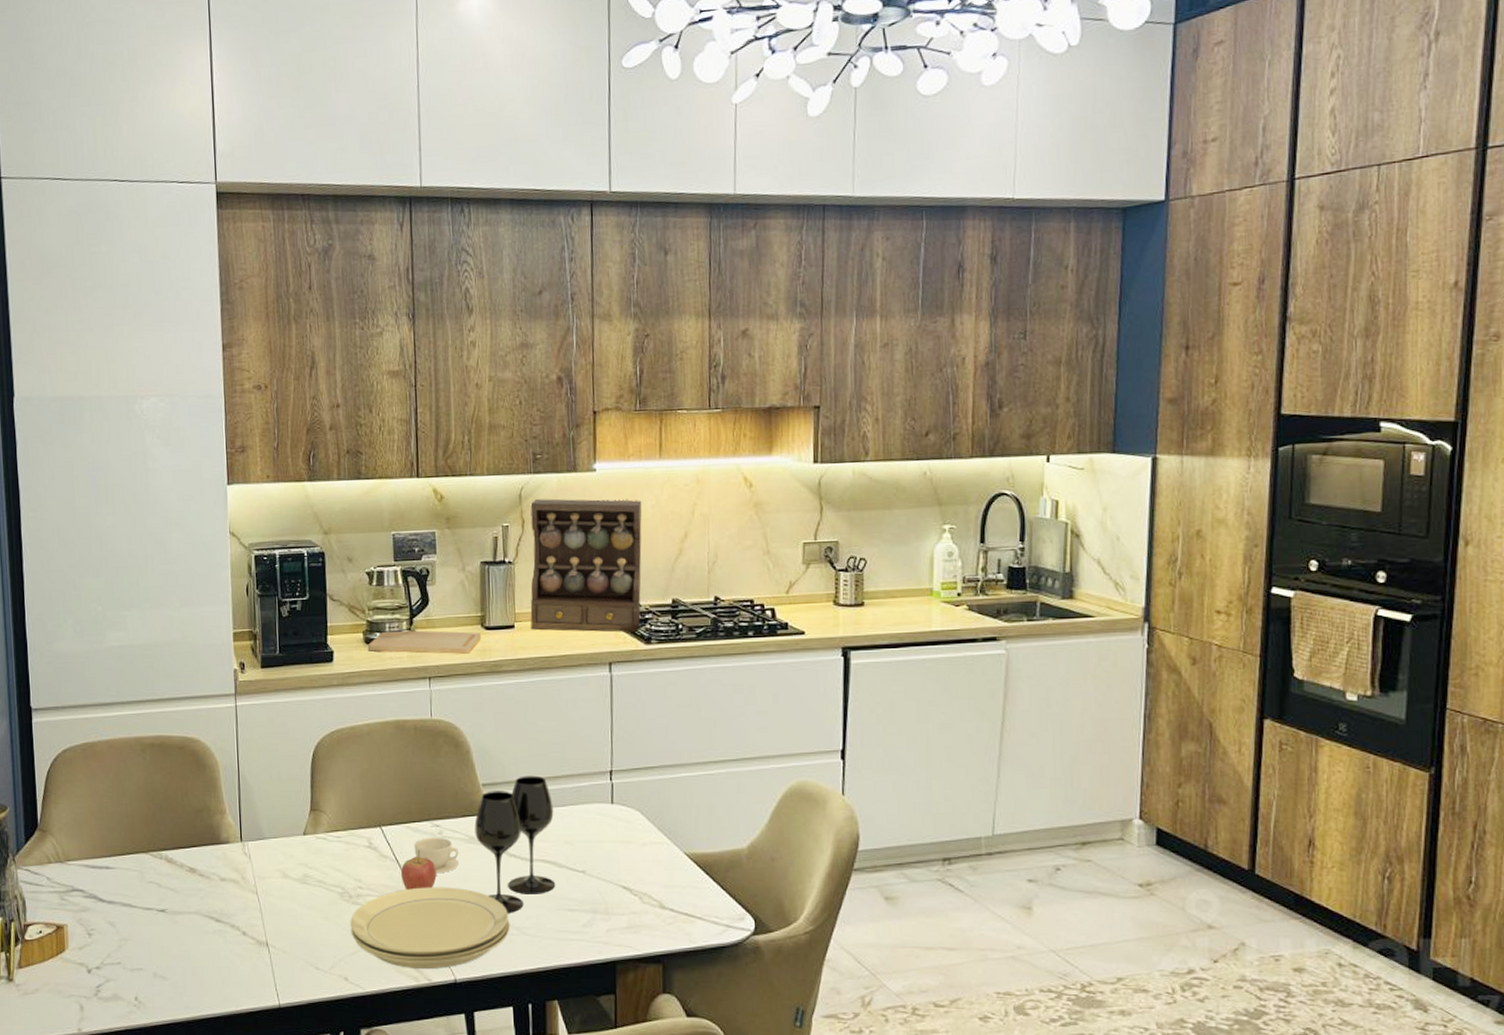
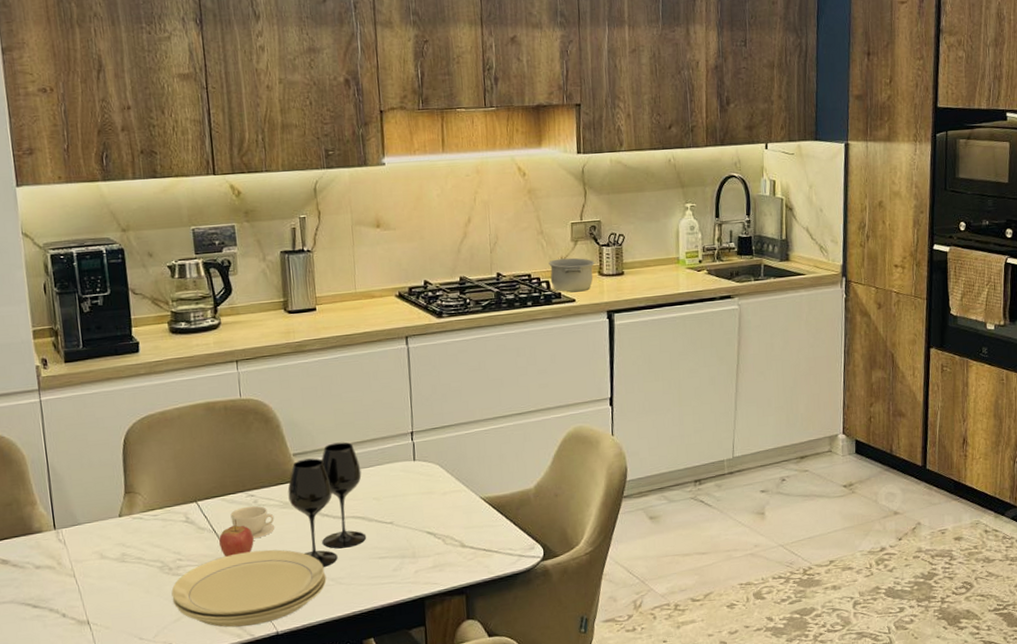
cutting board: present [368,629,482,654] -> none [174,316,286,340]
spice rack: present [530,498,642,633] -> none [325,190,433,311]
cooking pot: none [775,583,829,623] -> present [549,257,595,293]

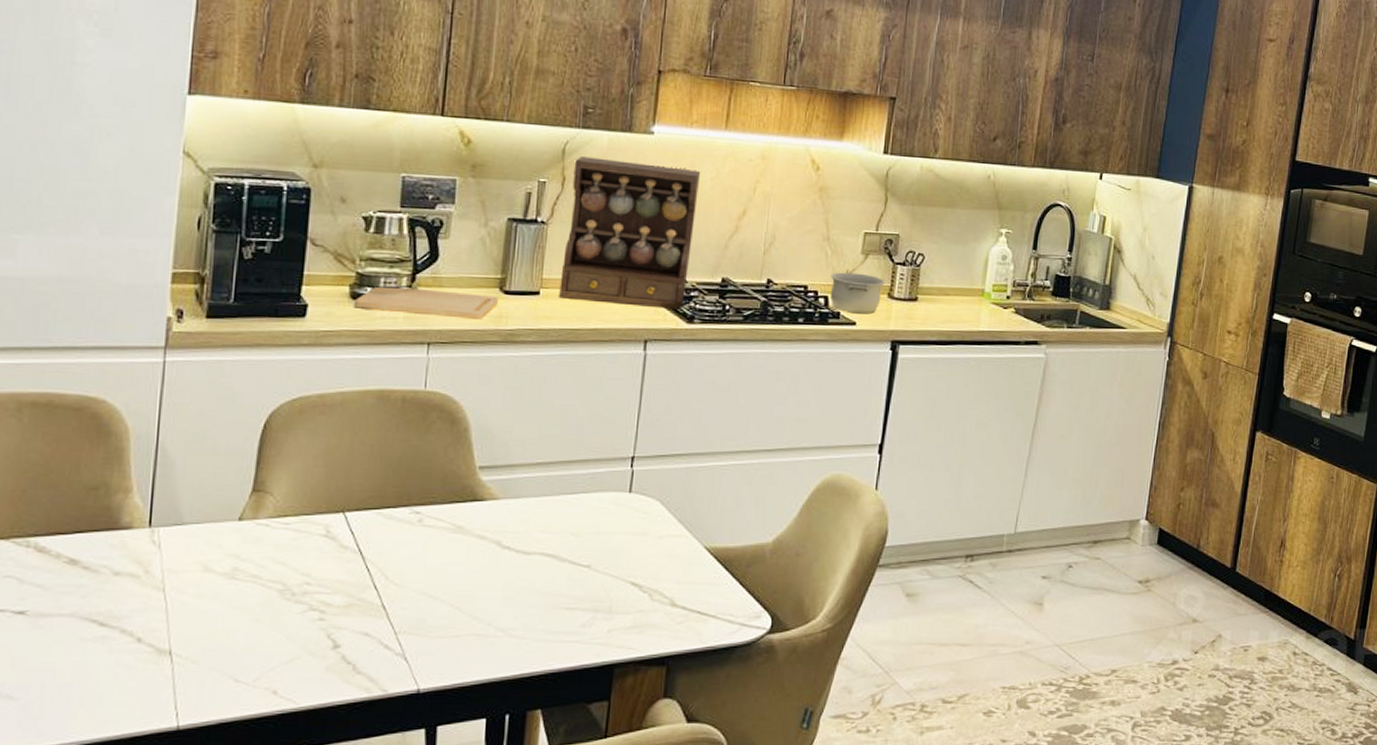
plate: present [171,549,327,628] -> none [288,583,494,678]
cutting board: none [174,316,286,340] -> present [355,285,499,319]
fruit: present [218,519,254,558] -> none [363,540,410,588]
teacup: present [230,505,275,539] -> none [384,525,441,568]
wine glass: present [287,442,367,567] -> none [463,459,562,612]
spice rack: none [325,190,433,311] -> present [559,156,701,311]

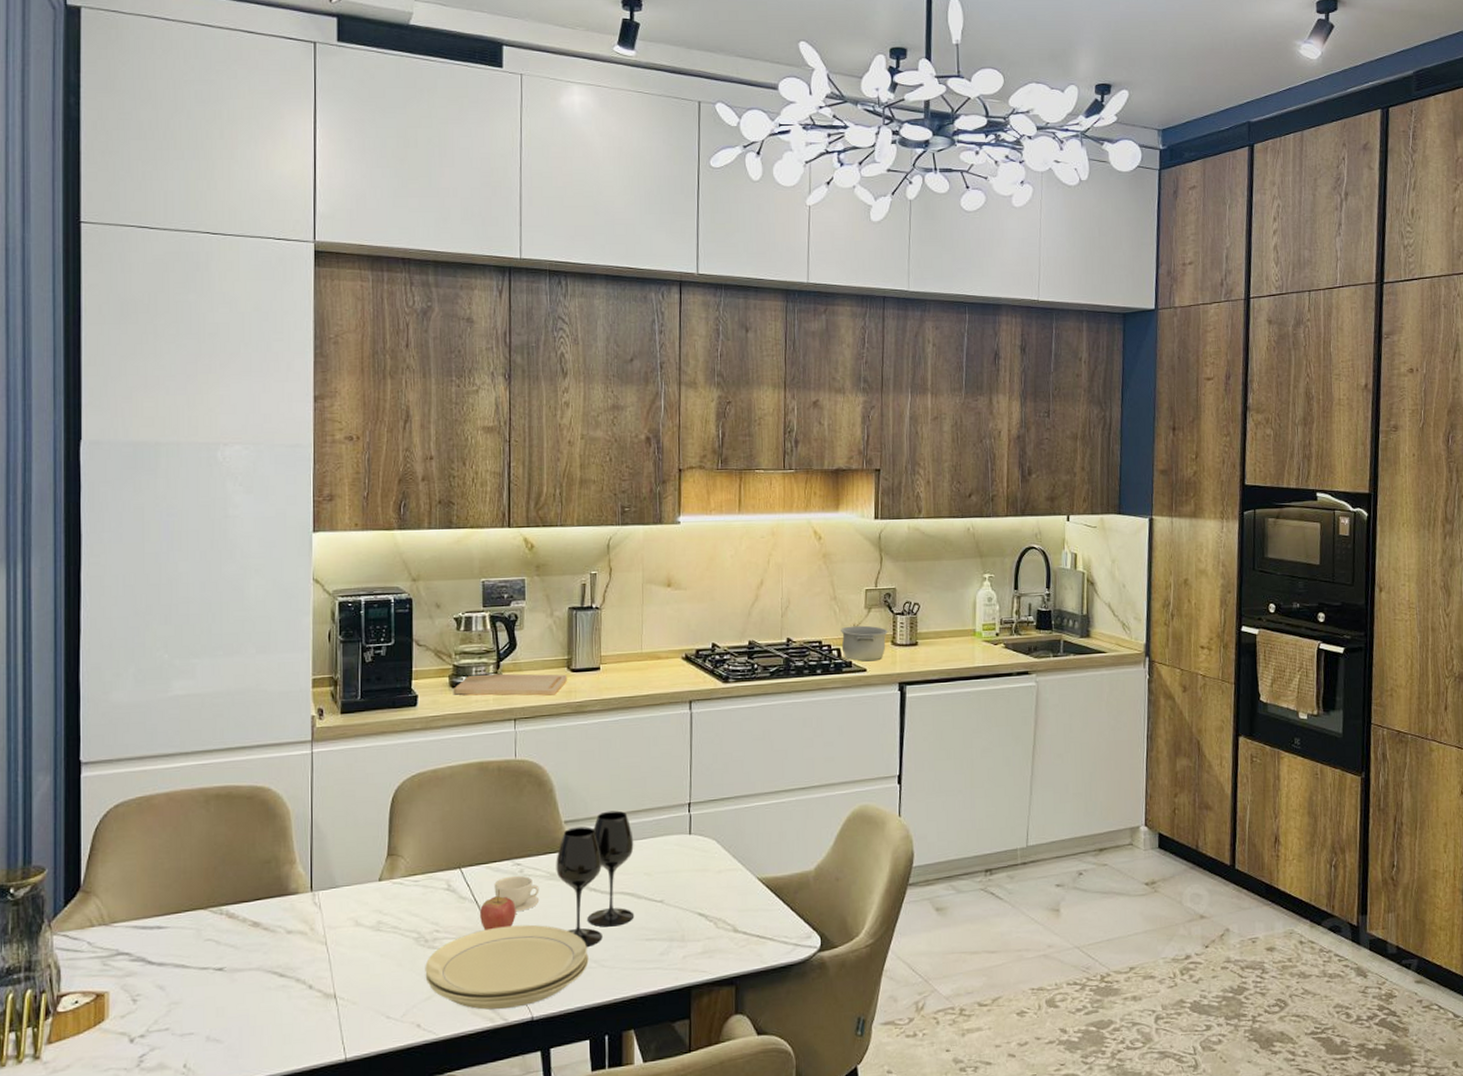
plate: none [288,583,494,678] -> present [425,924,589,1010]
fruit: none [363,540,410,588] -> present [479,890,516,931]
teacup: none [384,525,441,568] -> present [494,875,540,912]
wine glass: none [463,459,562,612] -> present [556,810,635,947]
spice rack: present [559,156,701,311] -> none [615,548,722,673]

